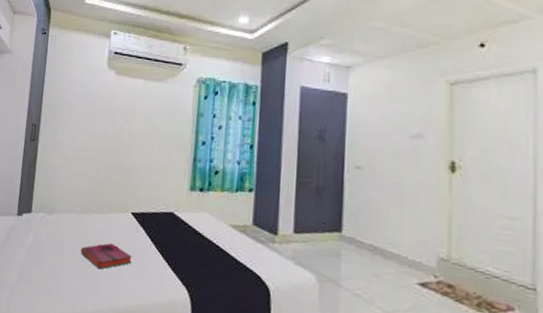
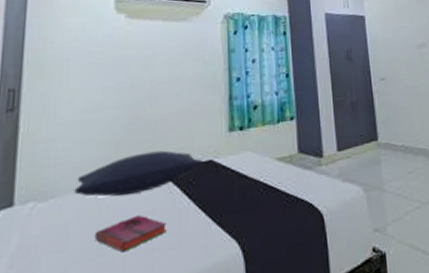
pillow: none [69,193,165,226] -> present [74,150,203,197]

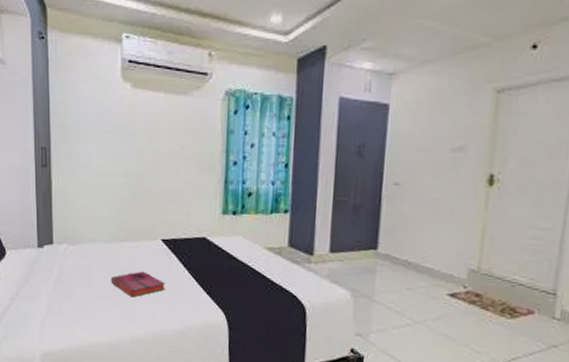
pillow: present [74,150,203,197] -> none [95,220,197,254]

